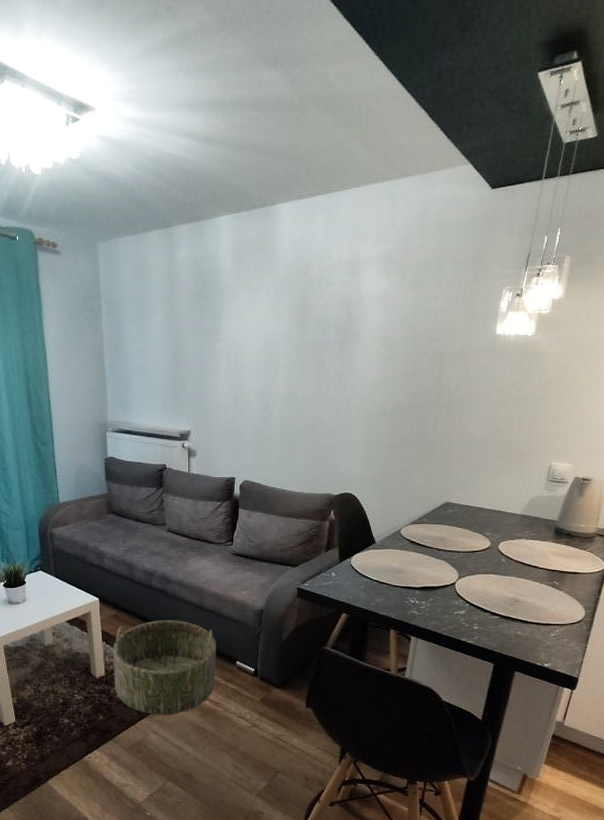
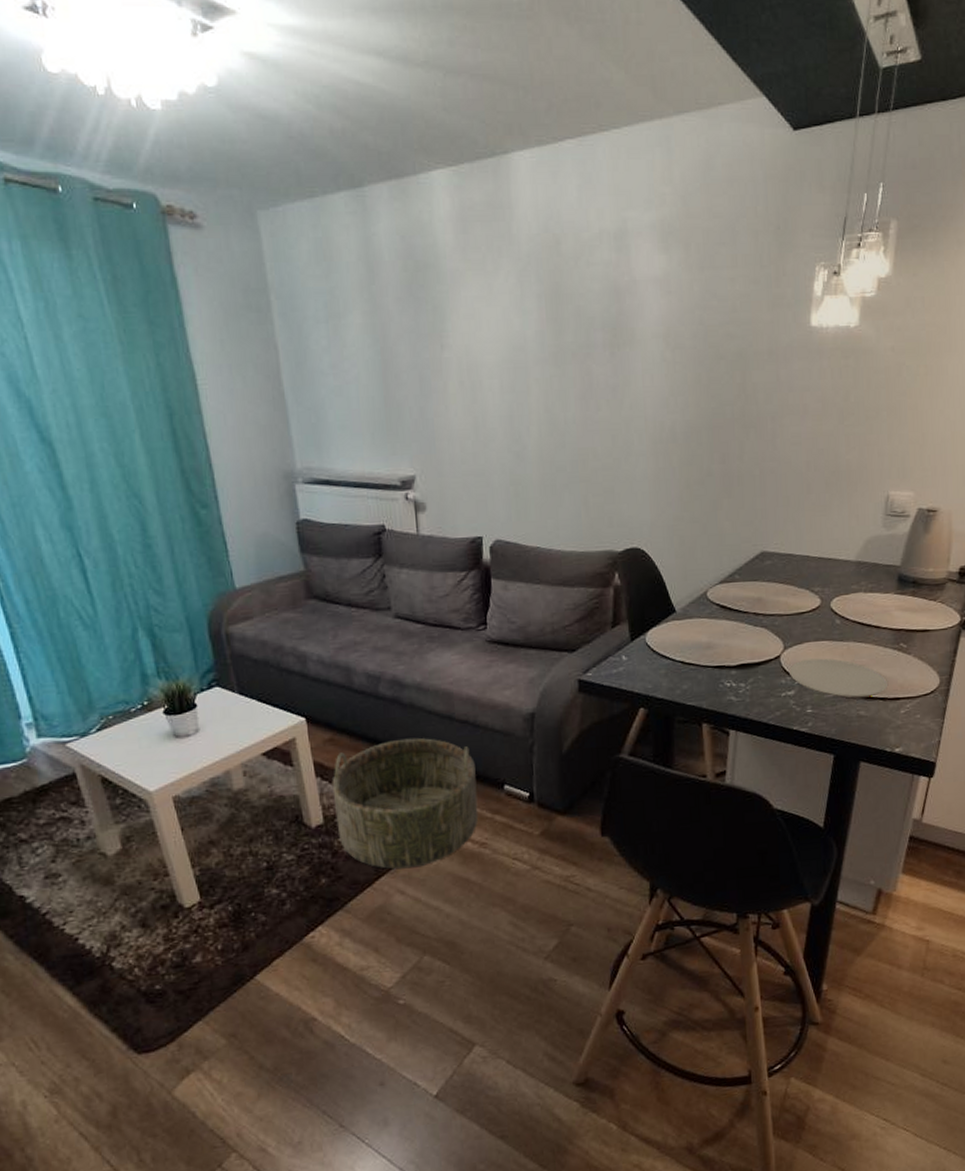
plate: none [462,587,542,621] -> present [789,658,889,698]

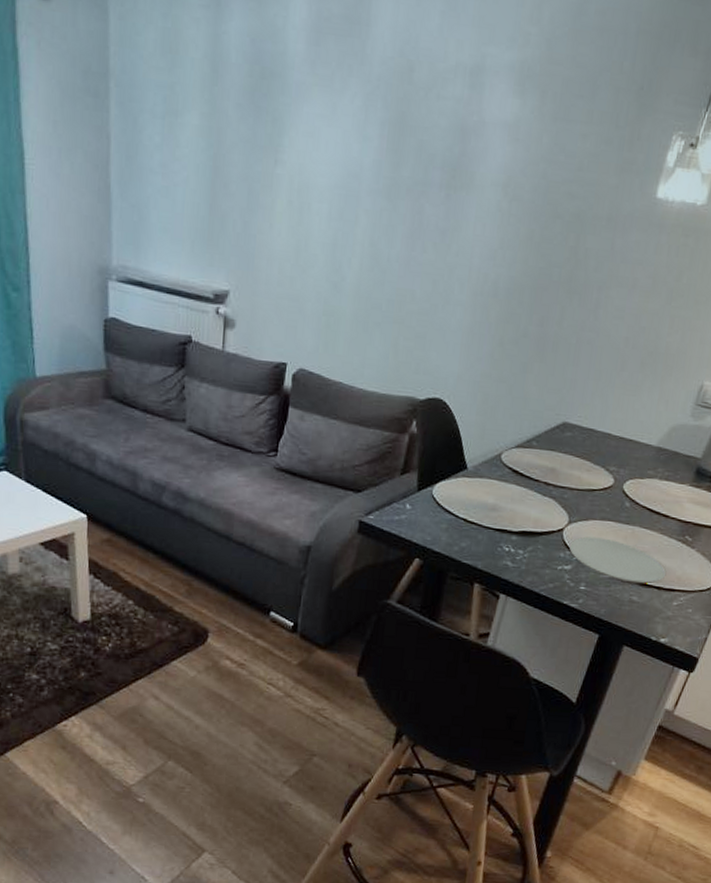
basket: present [332,738,479,869] -> none [103,550,245,676]

